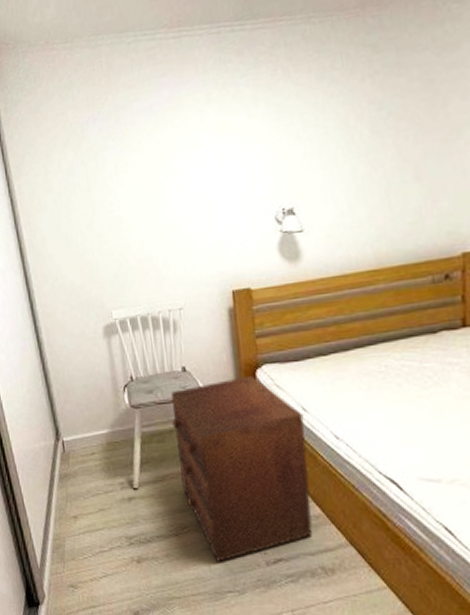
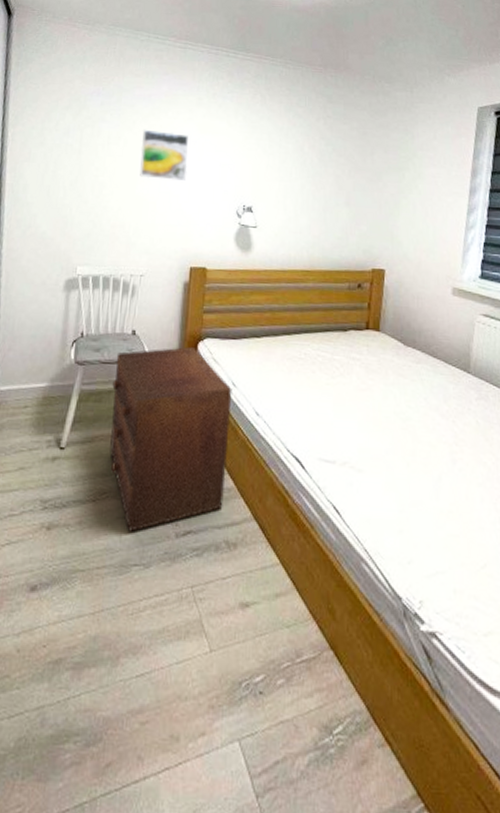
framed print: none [151,141,210,202] -> present [140,129,188,181]

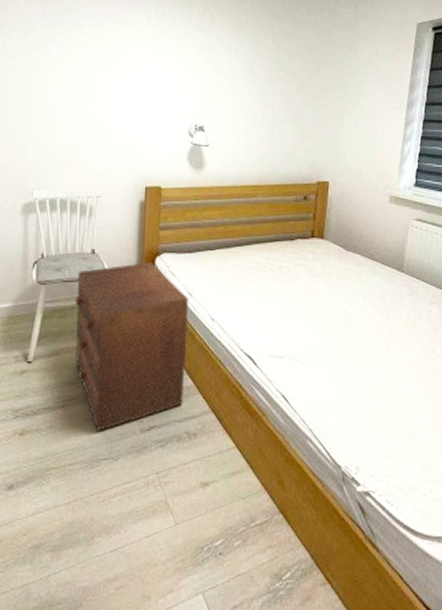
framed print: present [140,129,188,181] -> none [91,50,139,102]

